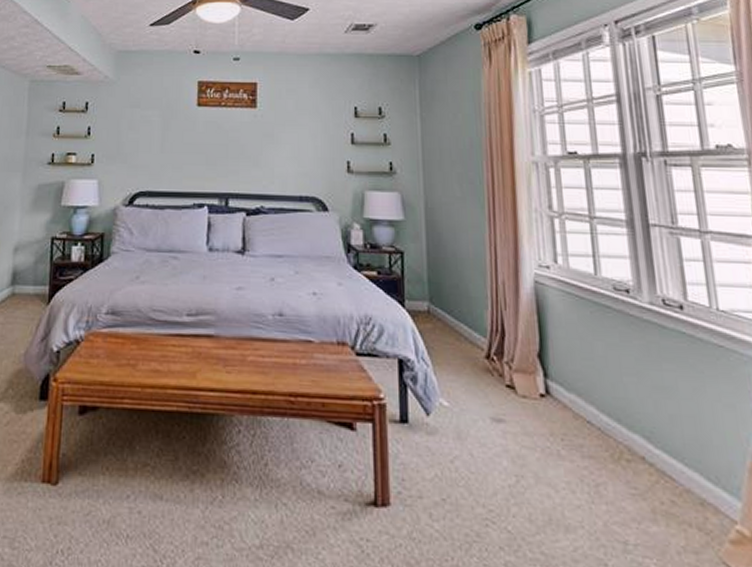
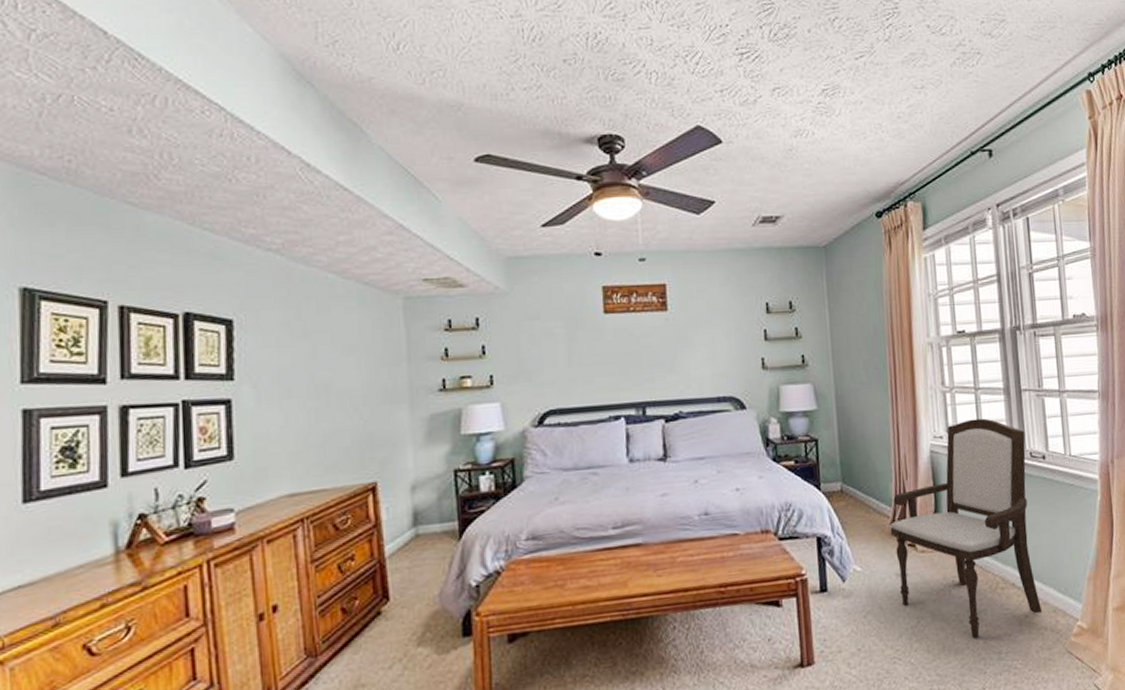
armchair: none [484,251,685,517] -> present [890,418,1043,638]

